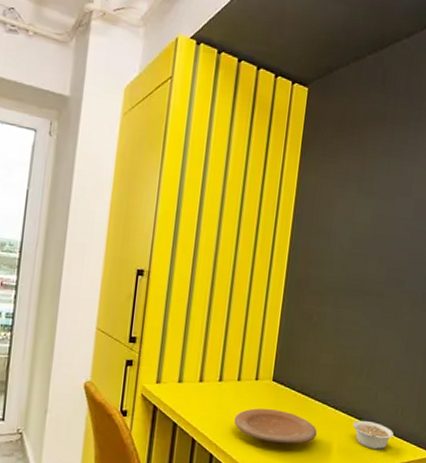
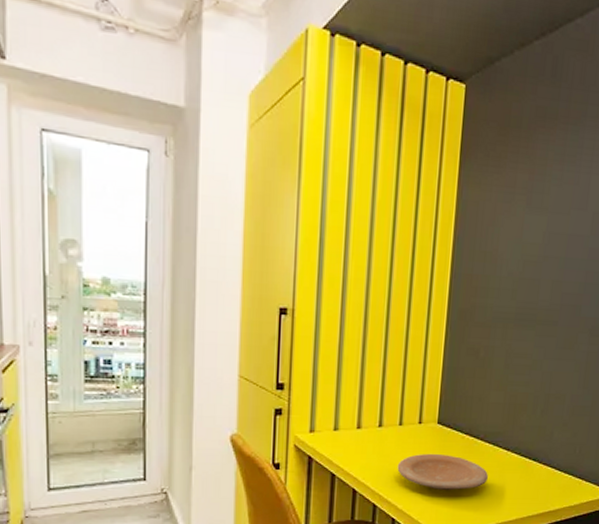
legume: present [352,420,394,450] -> none [526,461,571,491]

